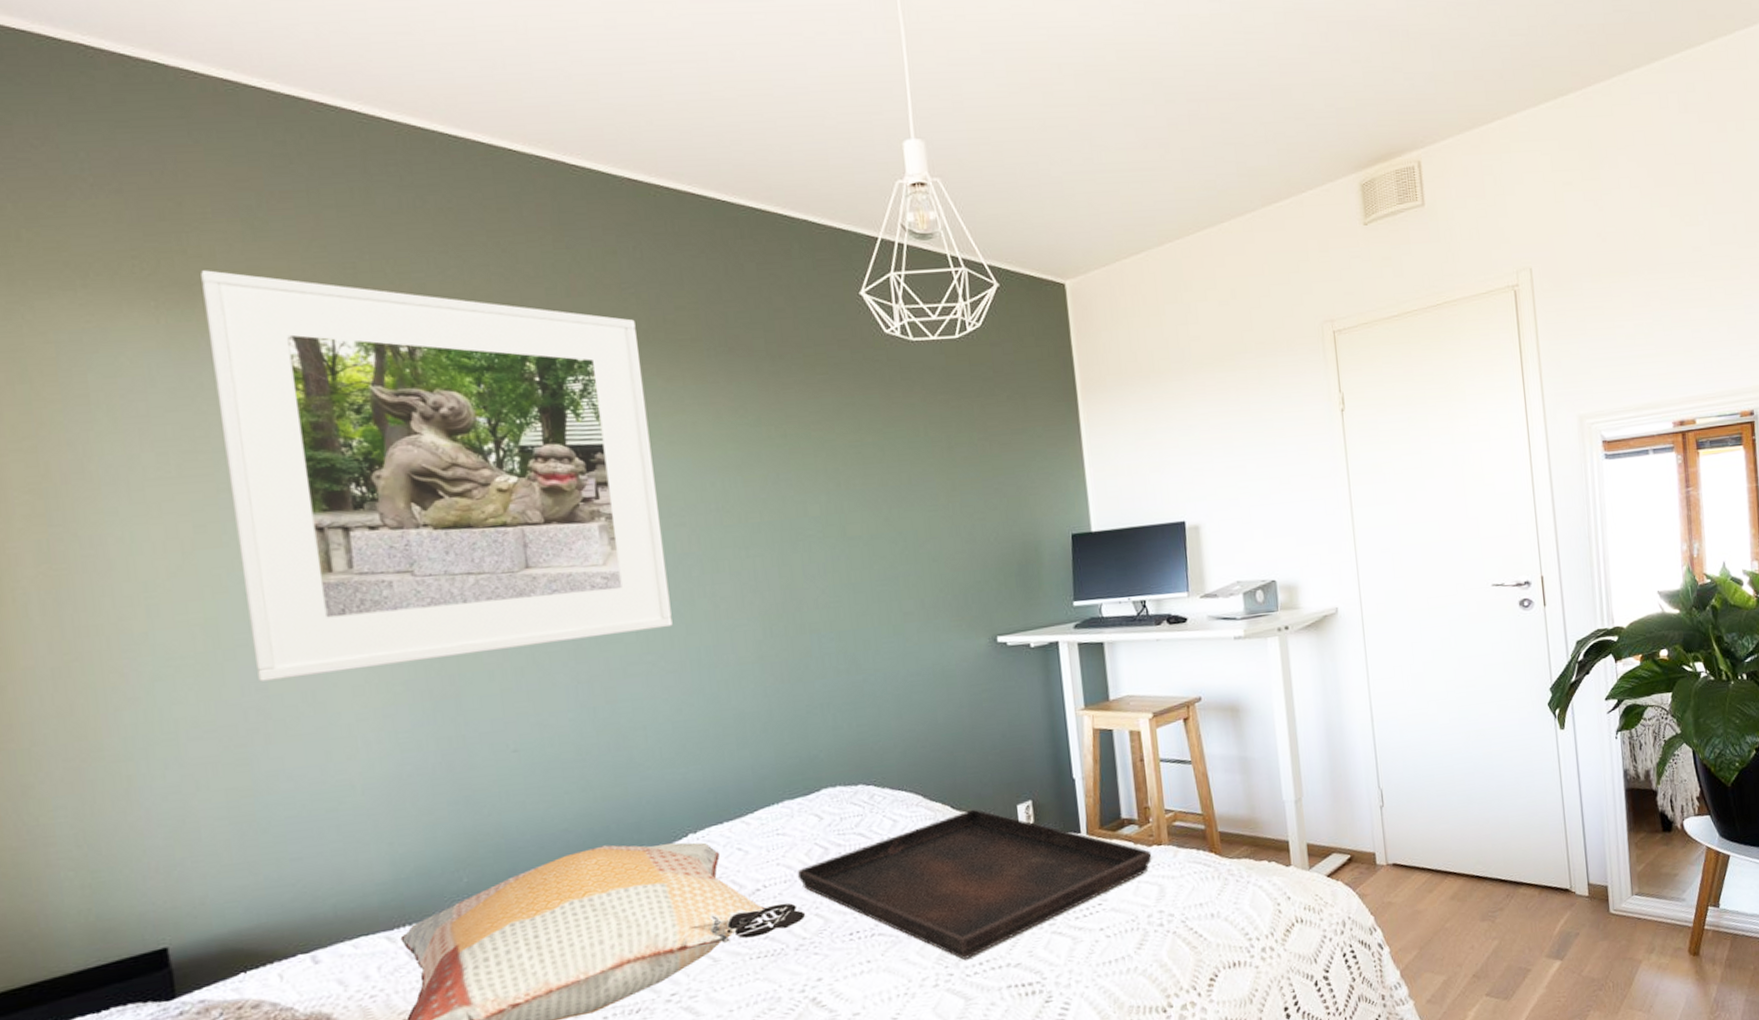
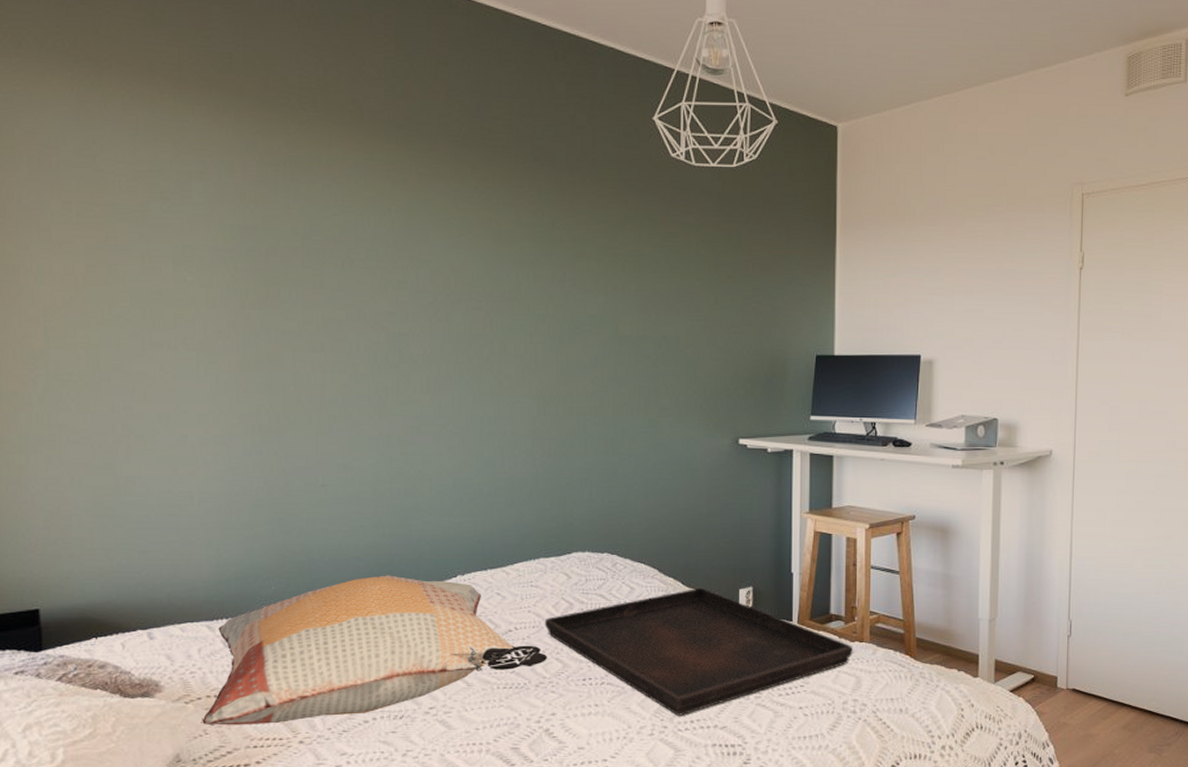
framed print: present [200,270,673,682] -> none [108,49,462,402]

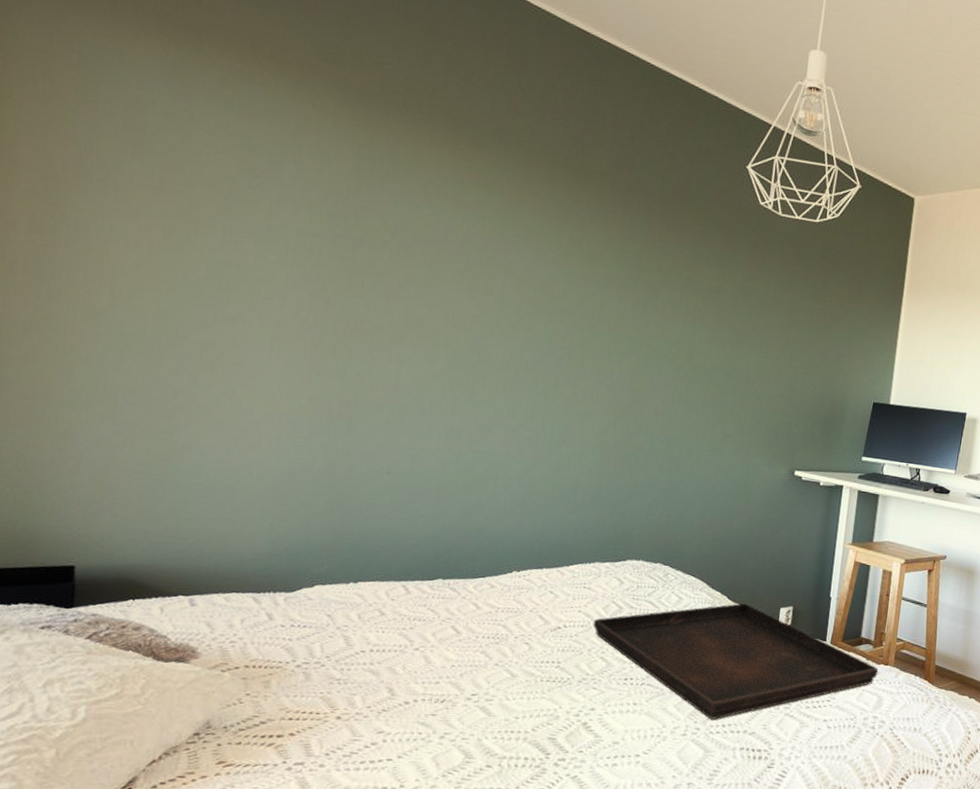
decorative pillow: present [202,575,548,726] -> none [237,564,593,698]

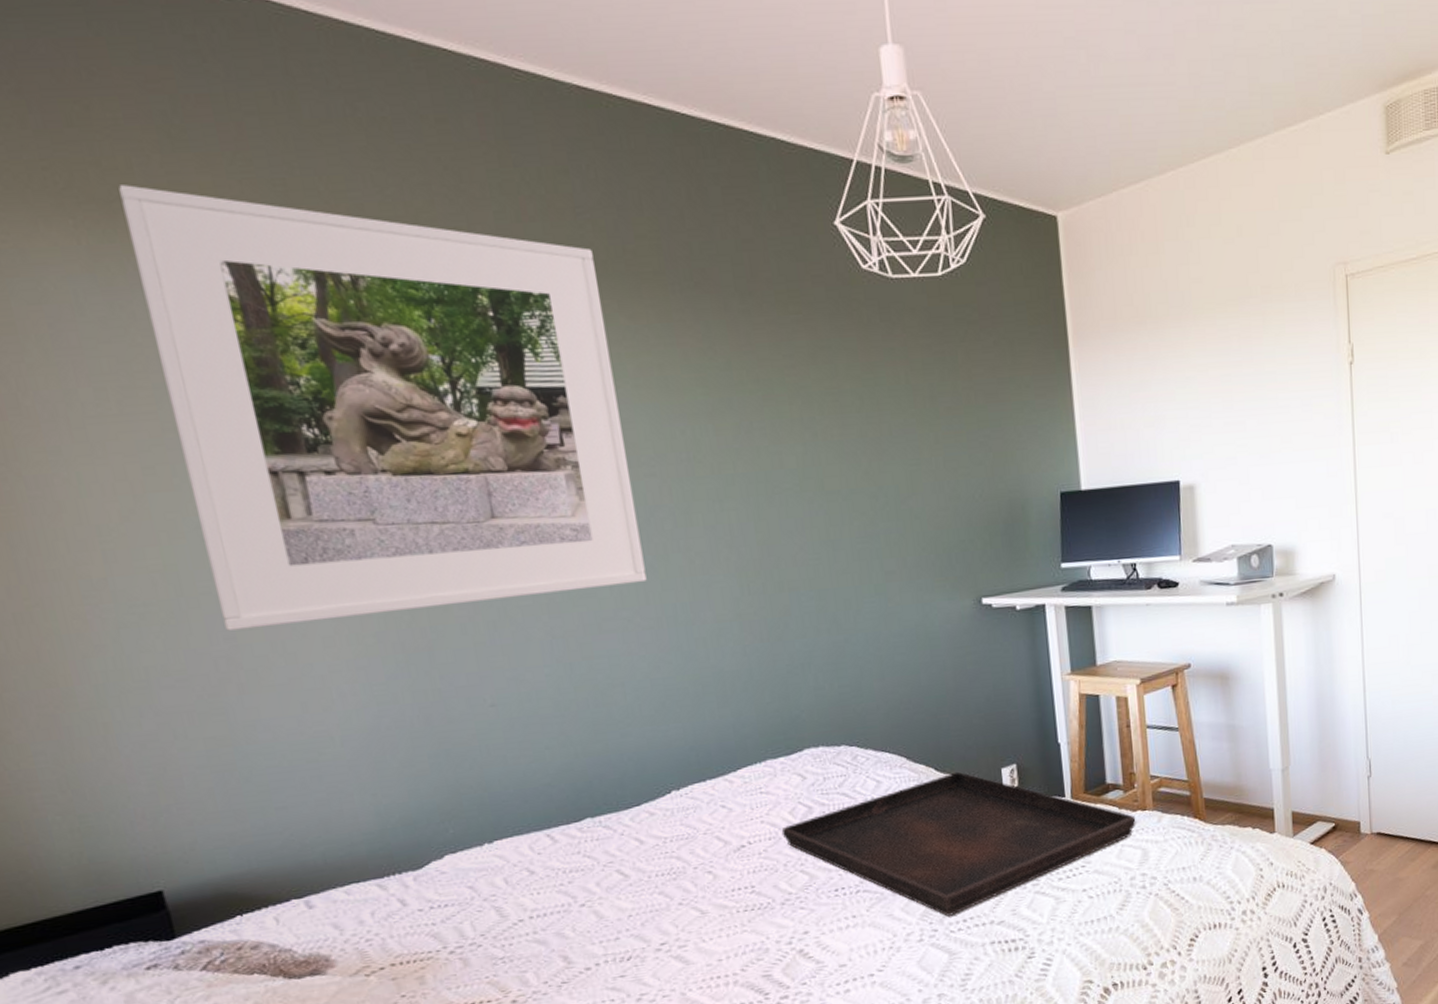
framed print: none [191,21,559,402] -> present [118,185,647,631]

